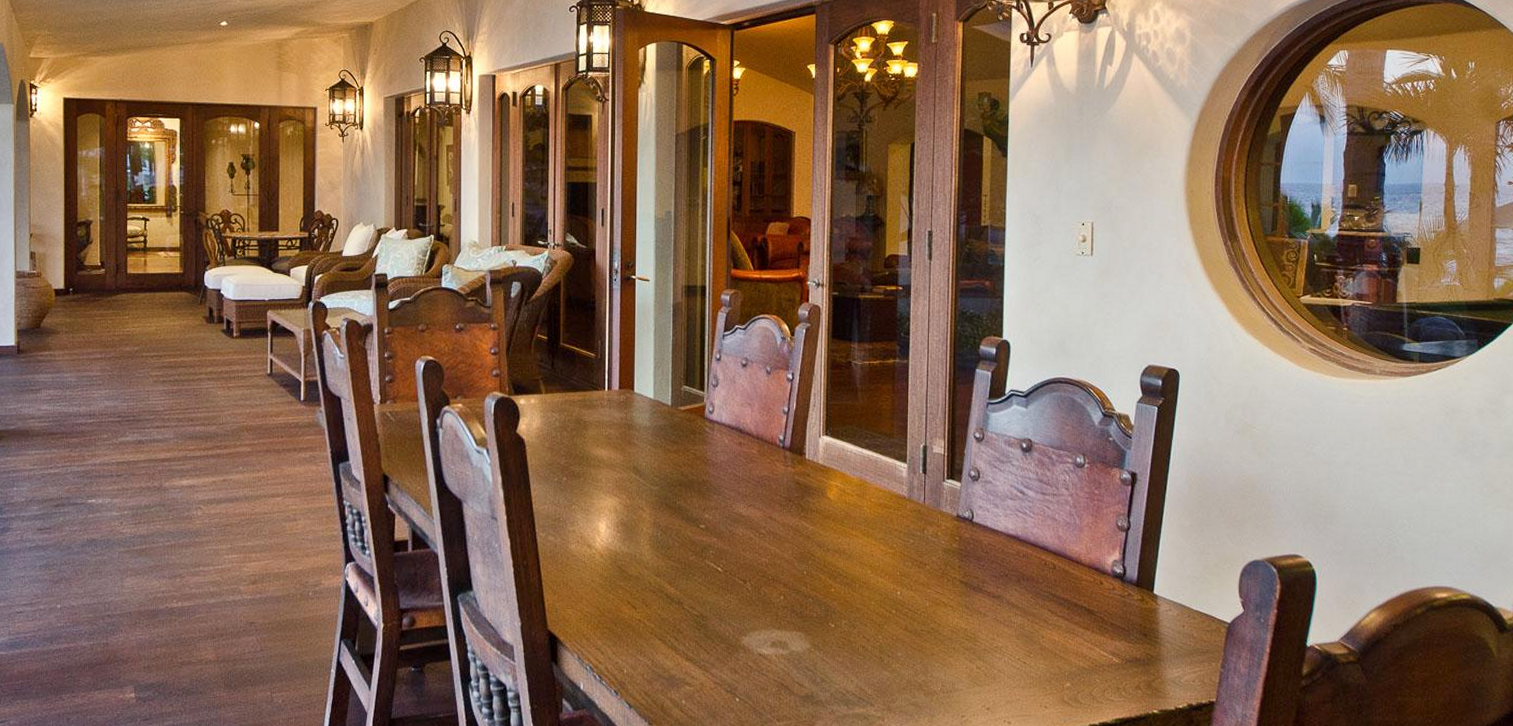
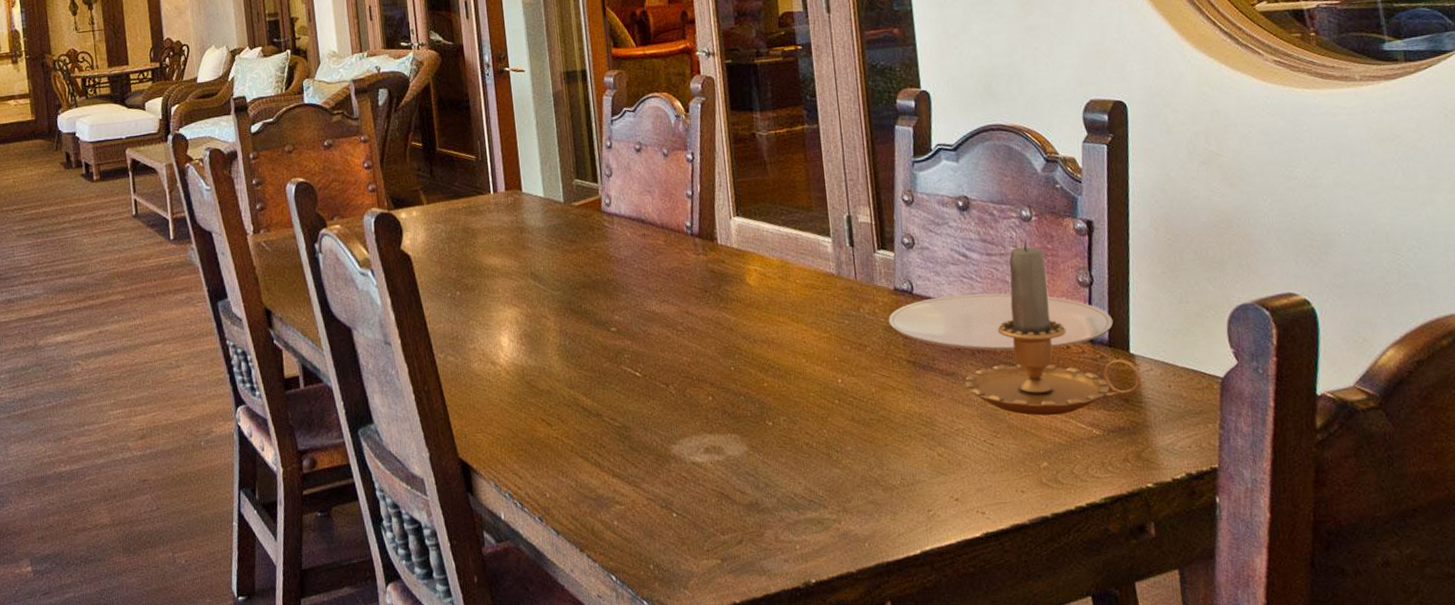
plate: none [948,527,1143,583] -> present [888,293,1113,351]
candlestick: none [1007,484,1160,643] -> present [964,239,1141,416]

